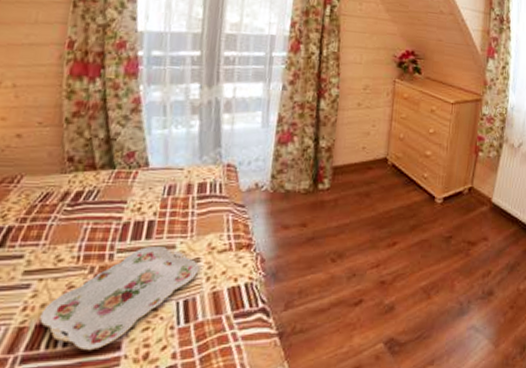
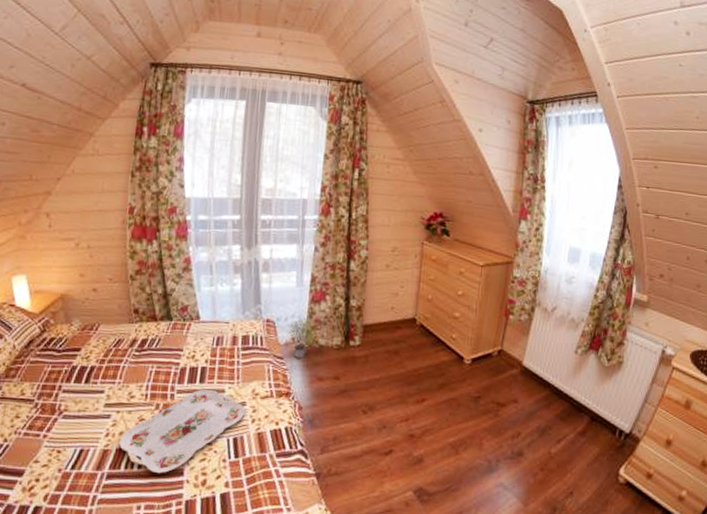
potted plant: none [250,160,284,205] -> present [287,317,318,358]

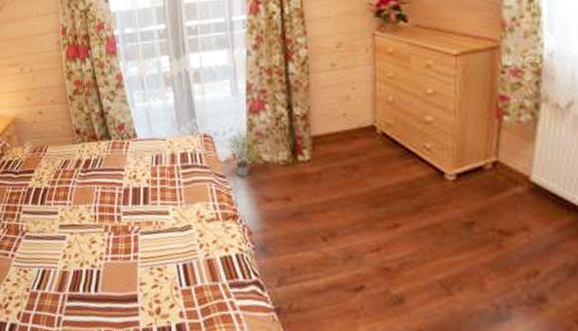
serving tray: present [119,389,246,474] -> none [76,210,192,299]

